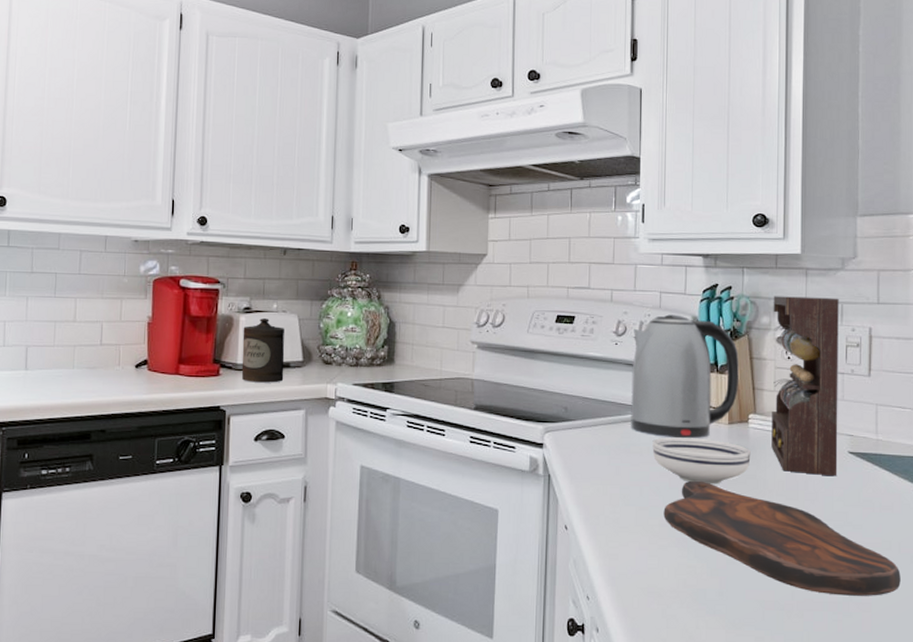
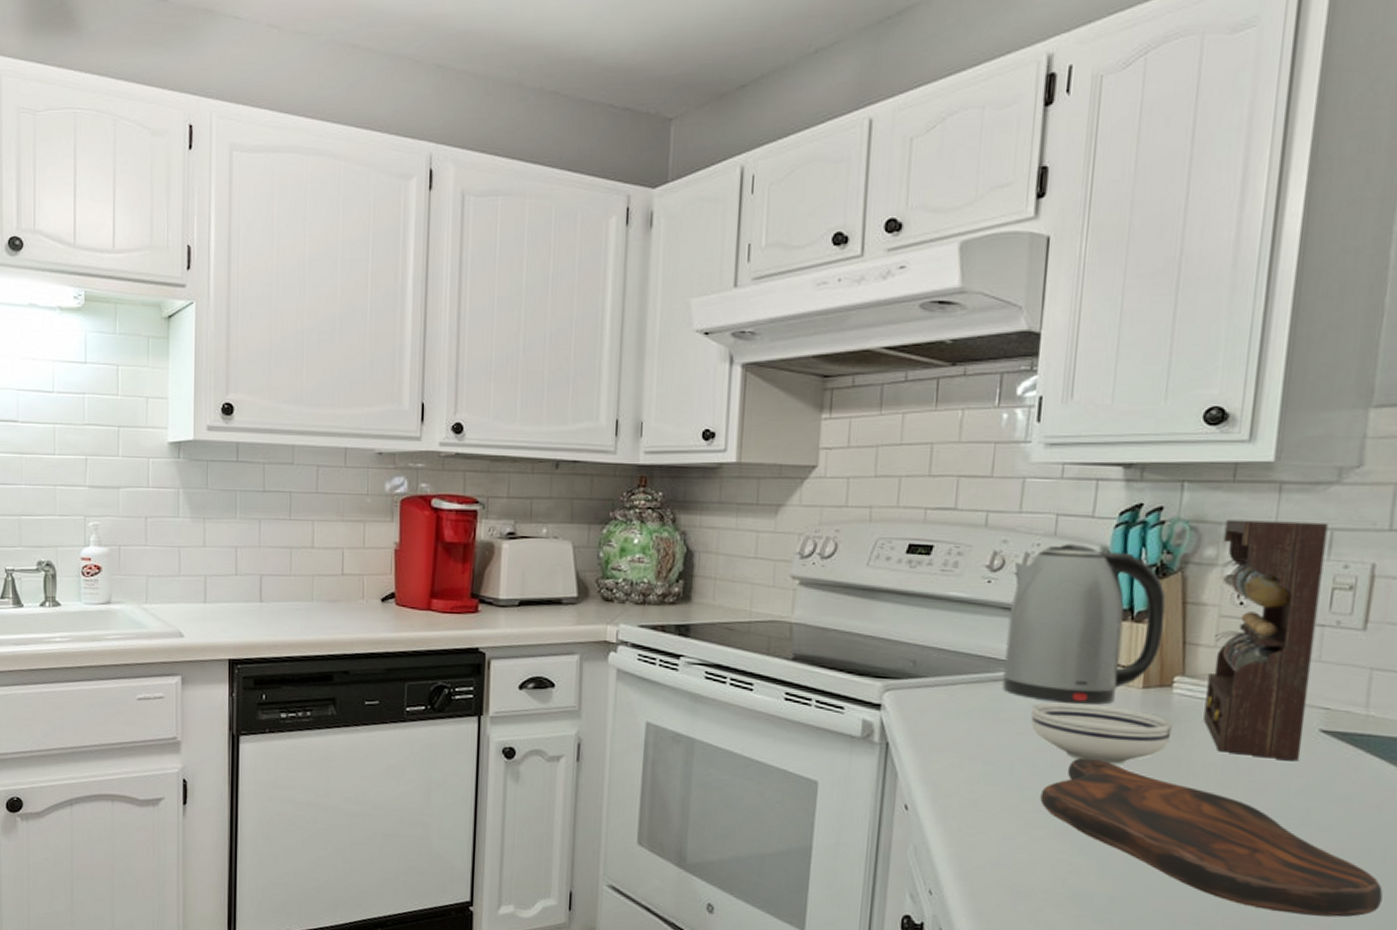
canister: present [241,318,285,383] -> none [504,546,556,623]

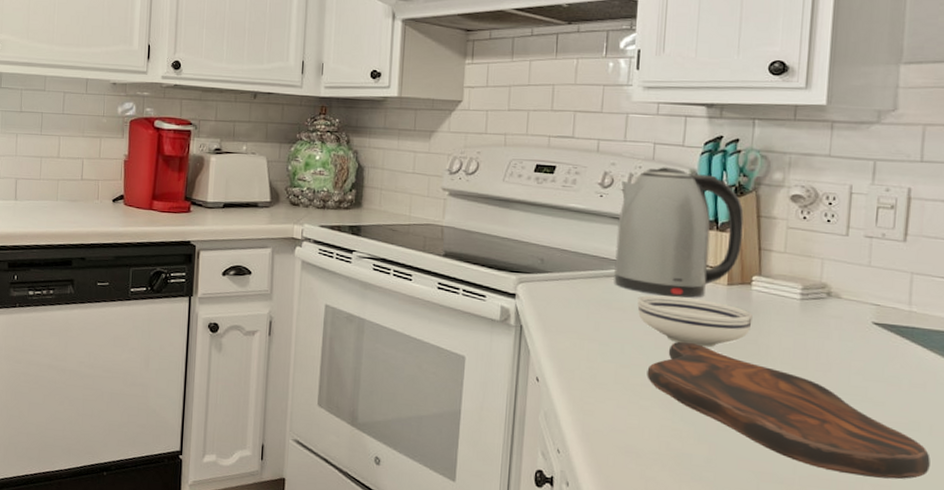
spice rack: present [1203,519,1328,762] -> none [778,150,872,348]

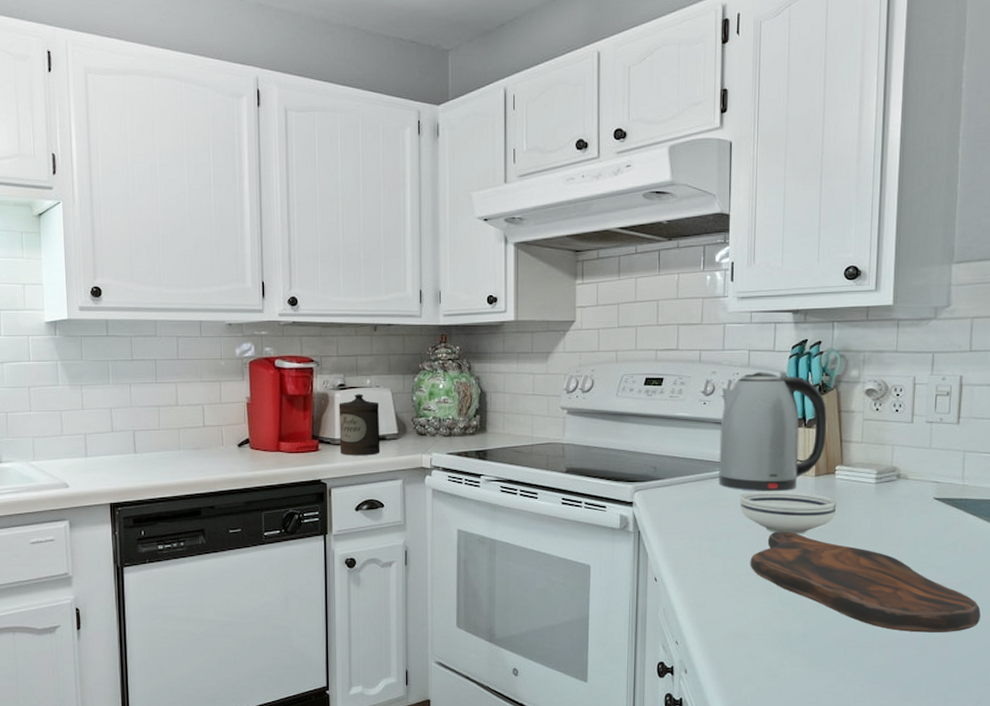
canister: none [211,159,253,222] -> present [339,394,380,456]

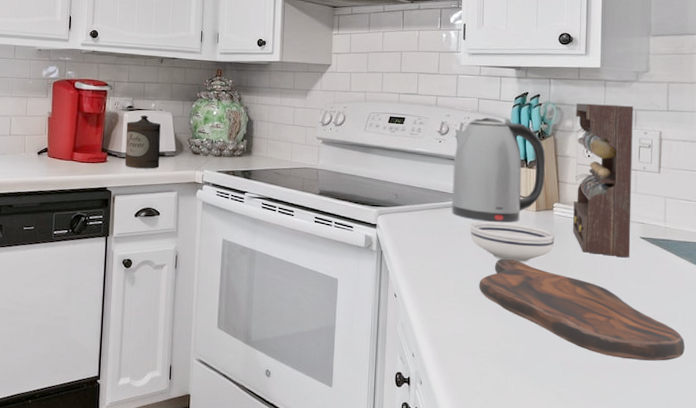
spice rack: none [857,348,930,522] -> present [573,103,633,258]

